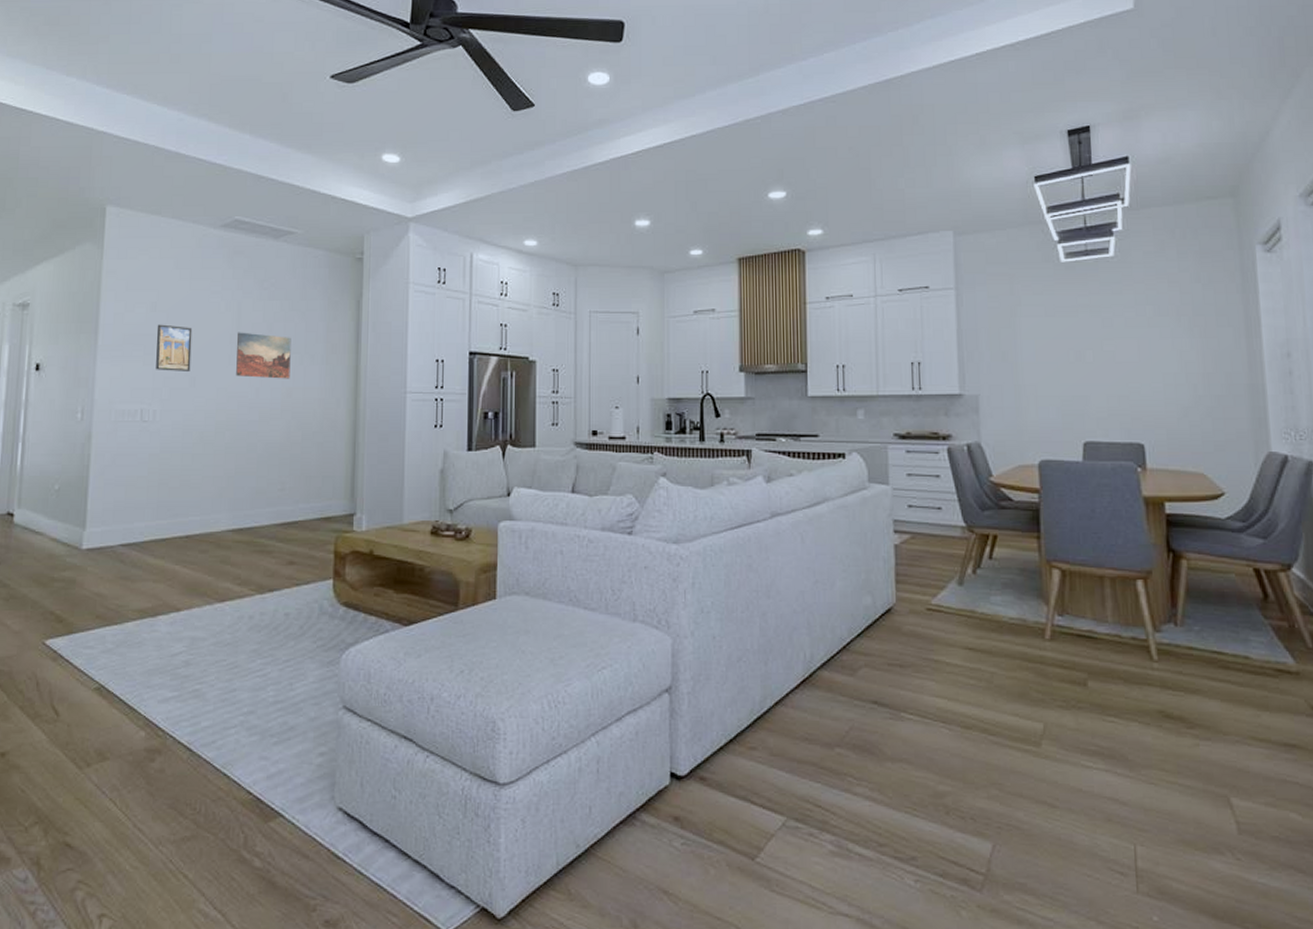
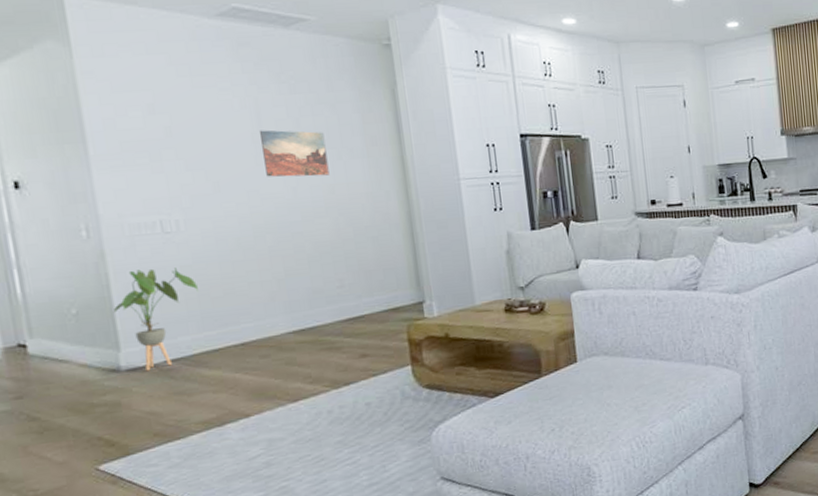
house plant: none [87,454,160,551] -> present [113,267,198,370]
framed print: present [156,324,193,371] -> none [159,127,212,178]

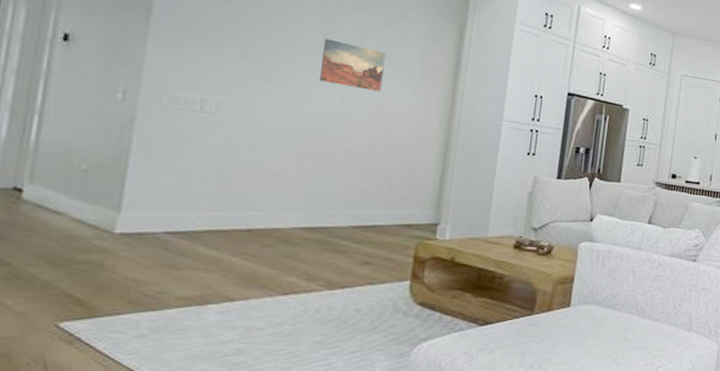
house plant: present [113,267,198,370] -> none [125,139,220,238]

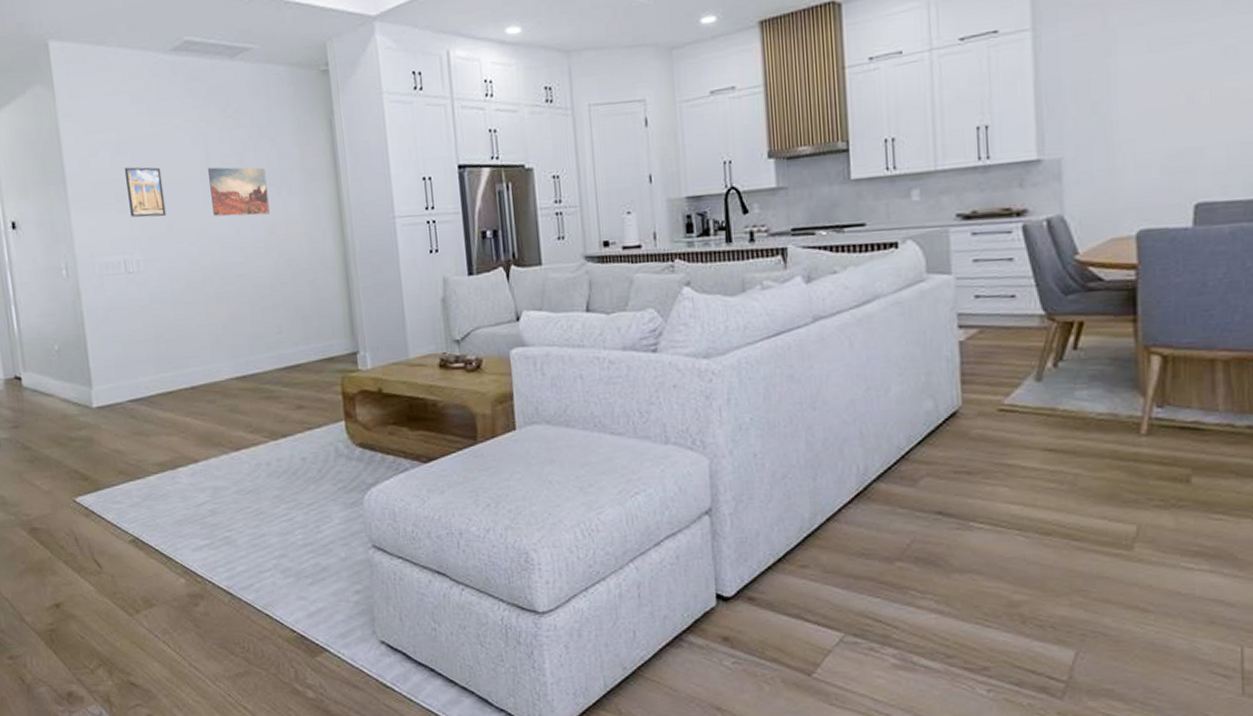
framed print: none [223,16,272,69] -> present [124,167,166,218]

